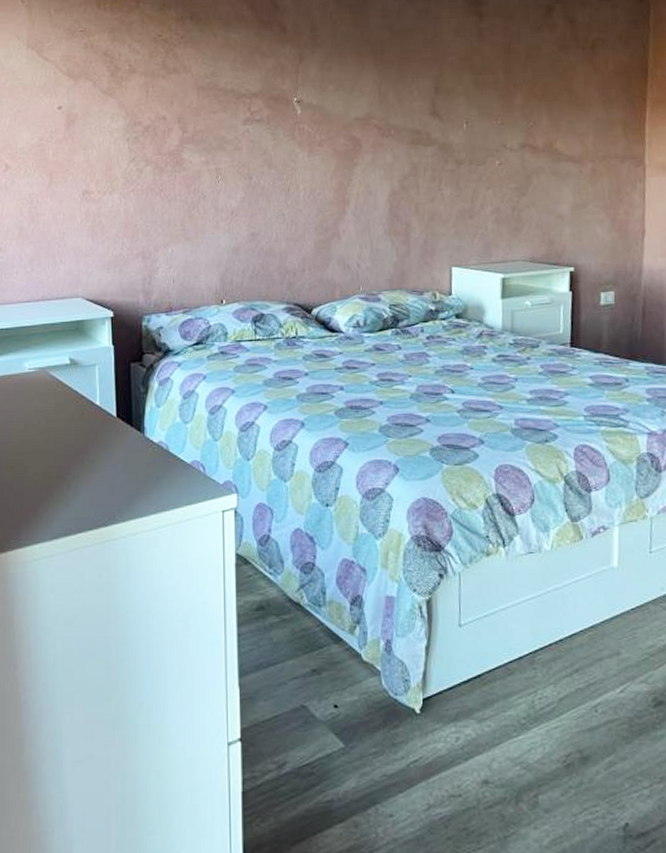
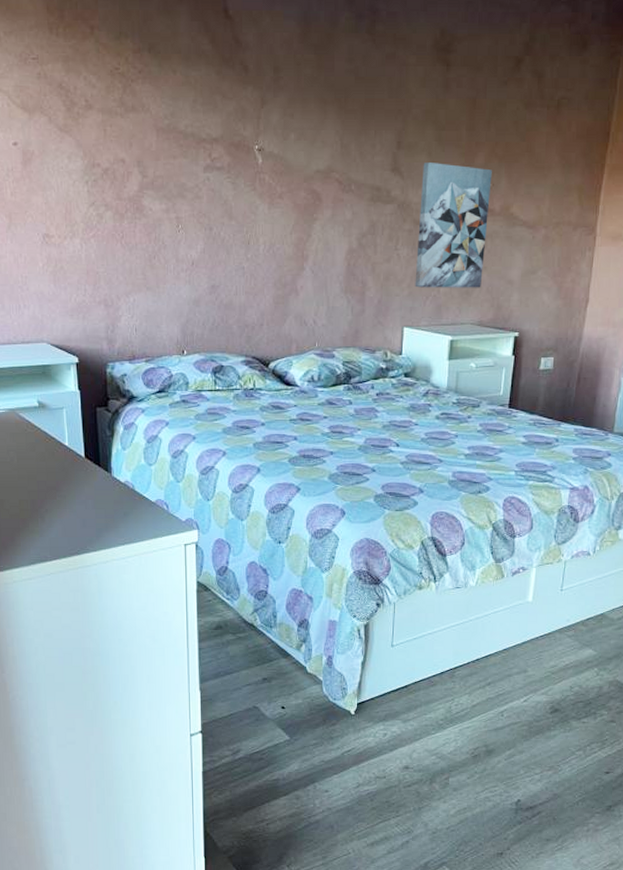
wall art: none [460,105,533,227] -> present [415,163,492,288]

